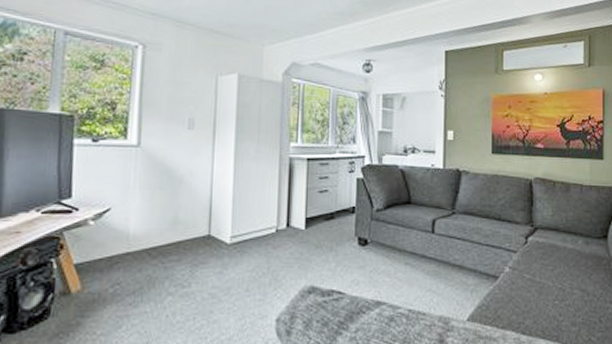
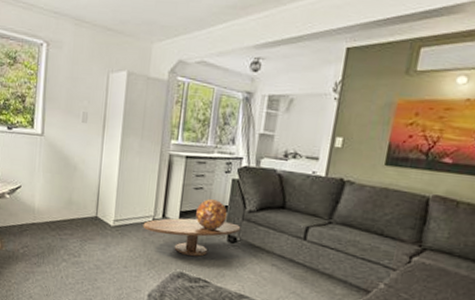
coffee table: none [265,224,371,266] -> present [142,218,241,257]
decorative sphere: none [323,202,355,234] -> present [196,199,228,230]

